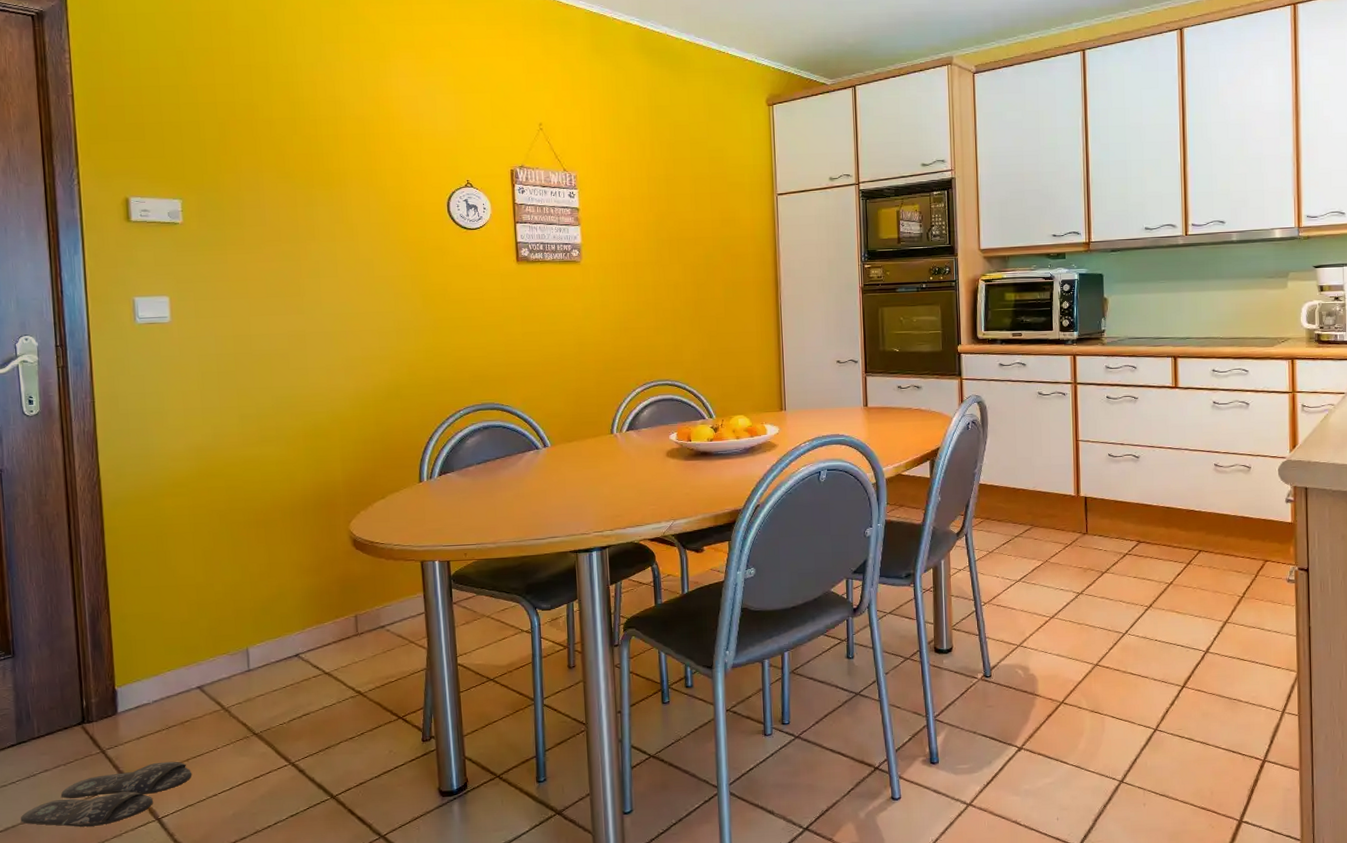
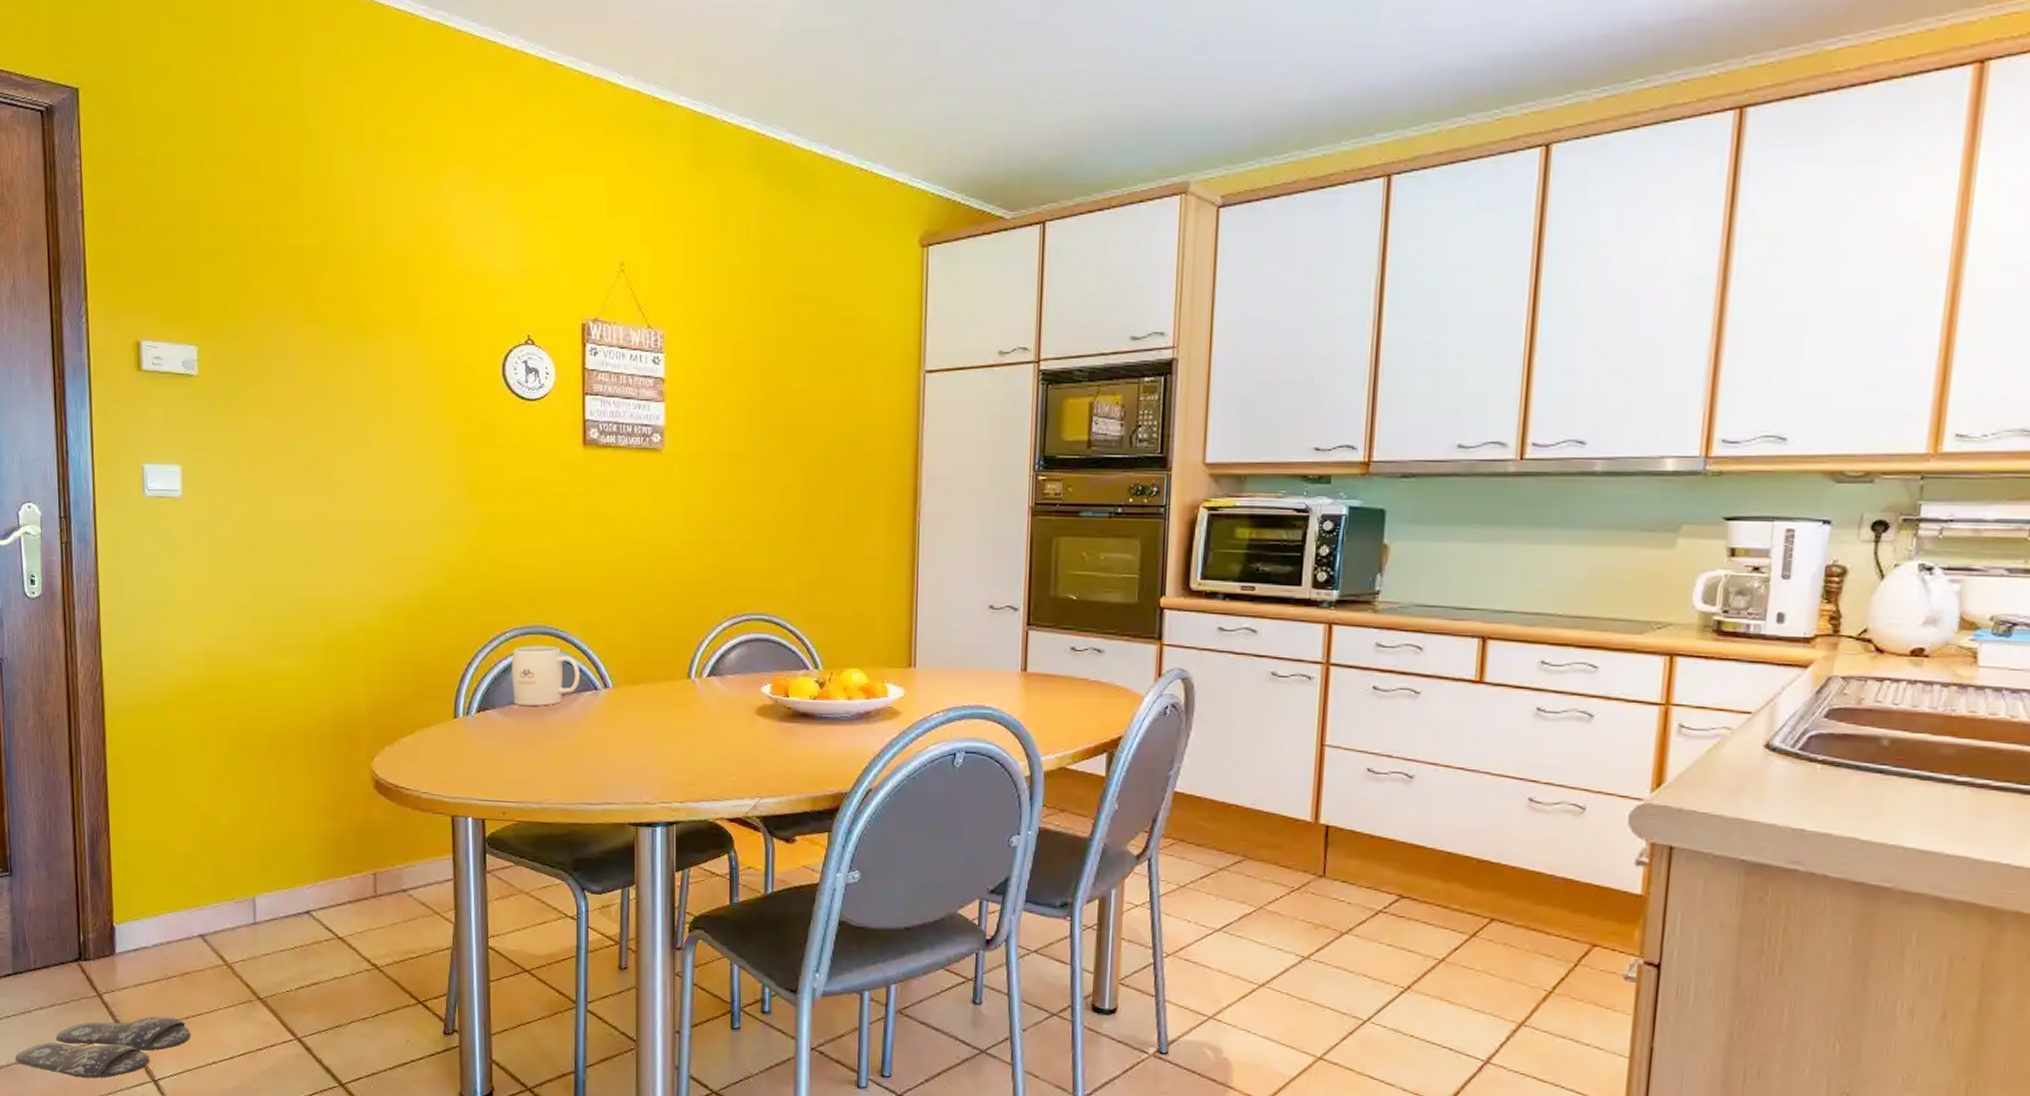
mug: none [466,418,524,468] -> present [512,646,580,707]

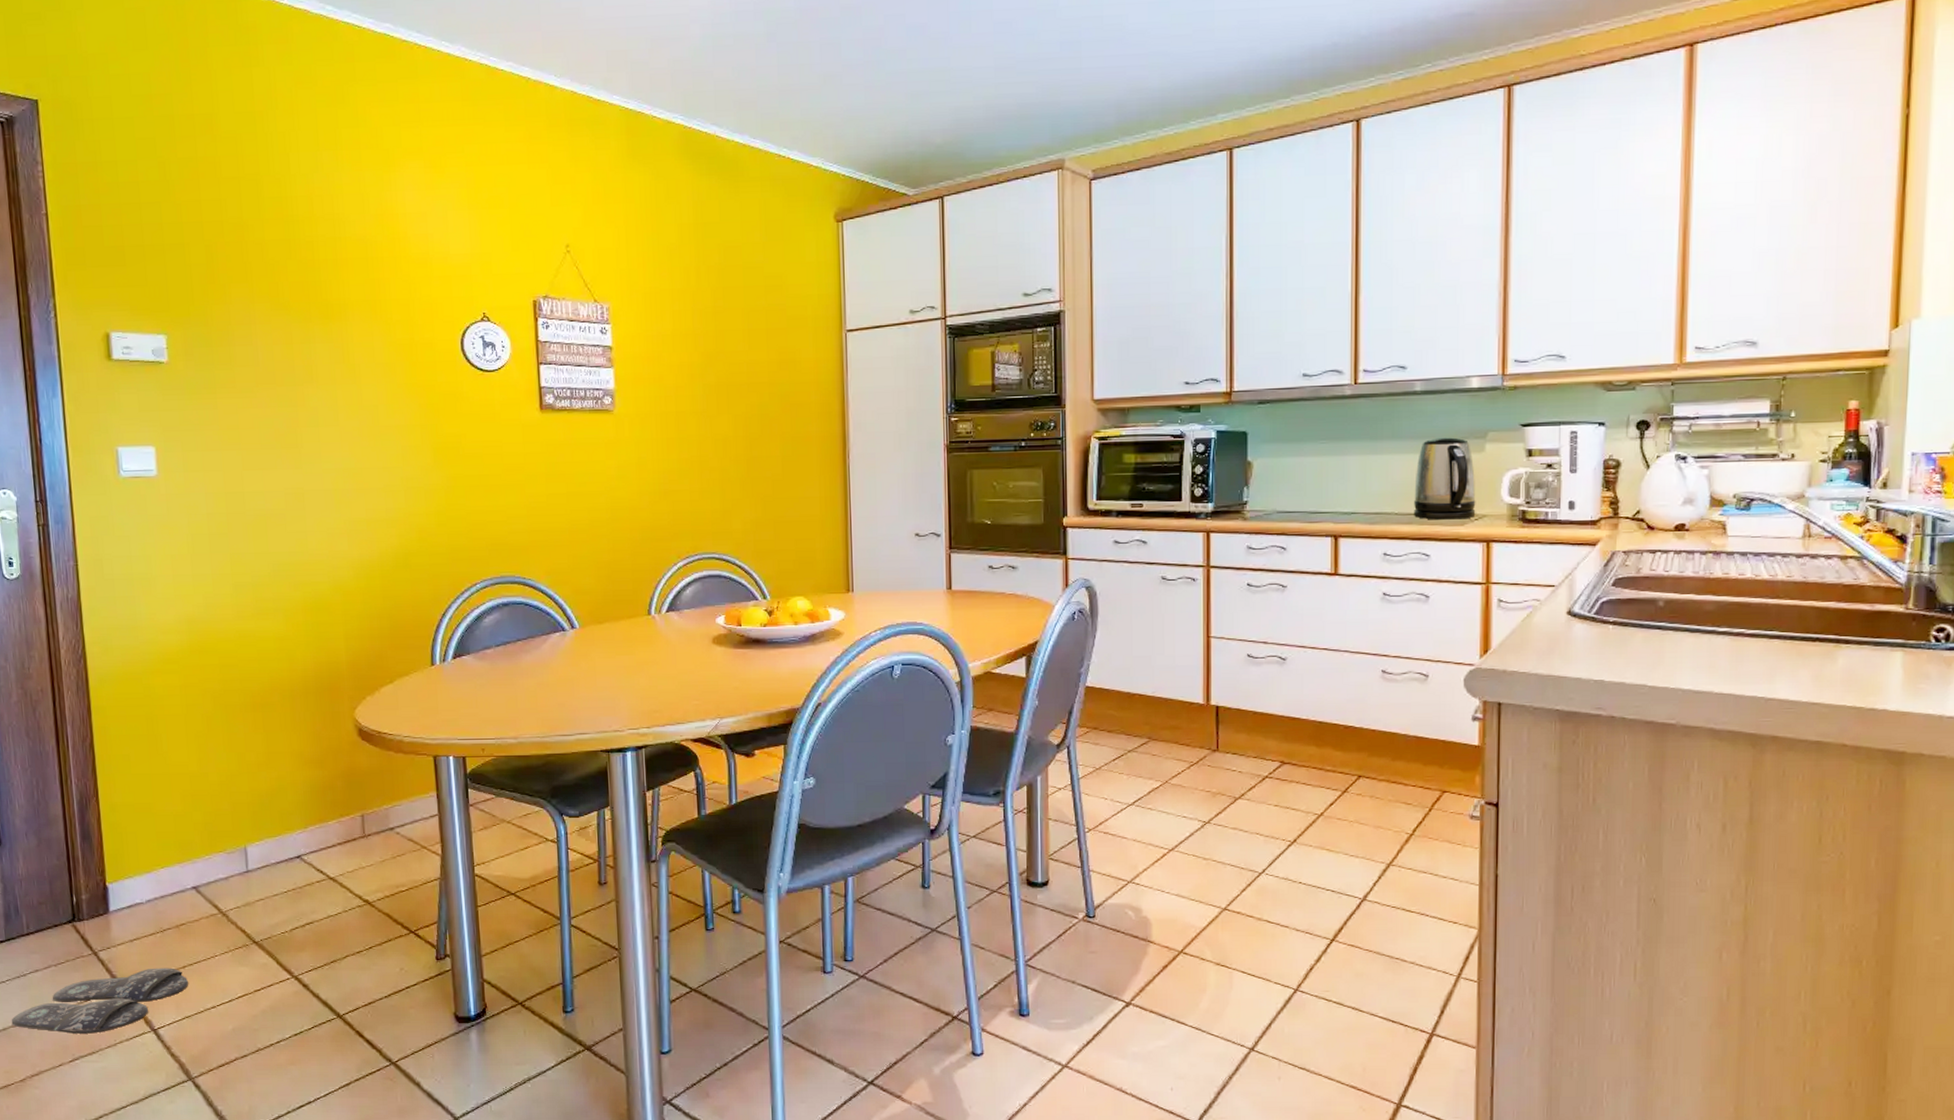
mug: present [512,646,580,707] -> none [483,594,548,651]
kettle: none [1582,528,1662,627] -> present [1414,437,1476,520]

